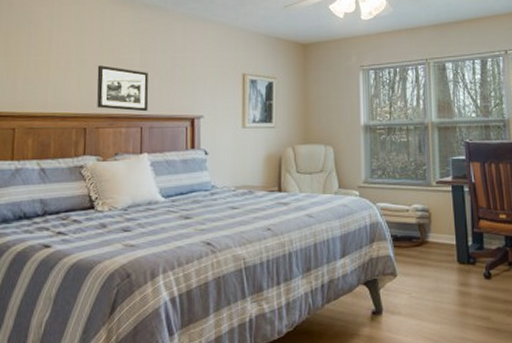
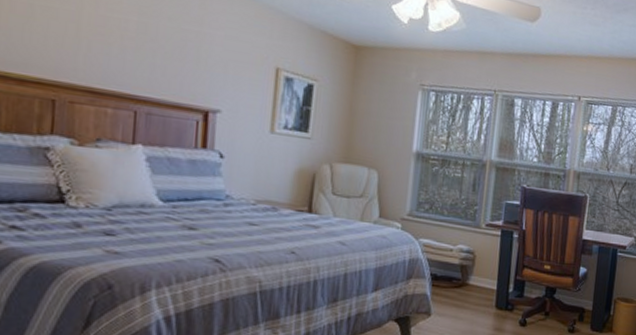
picture frame: present [97,65,149,112] -> none [72,20,148,93]

